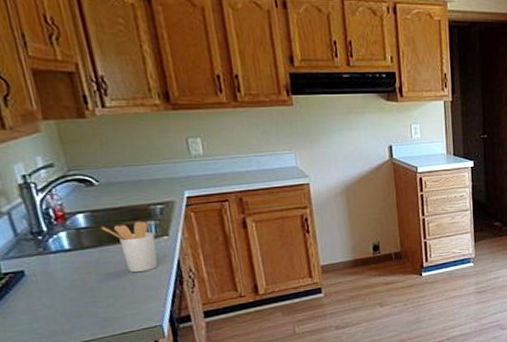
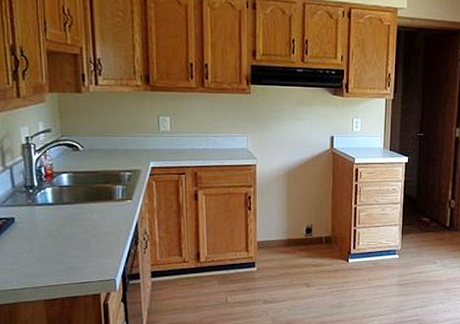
utensil holder: present [101,221,158,273] -> none [79,184,121,230]

